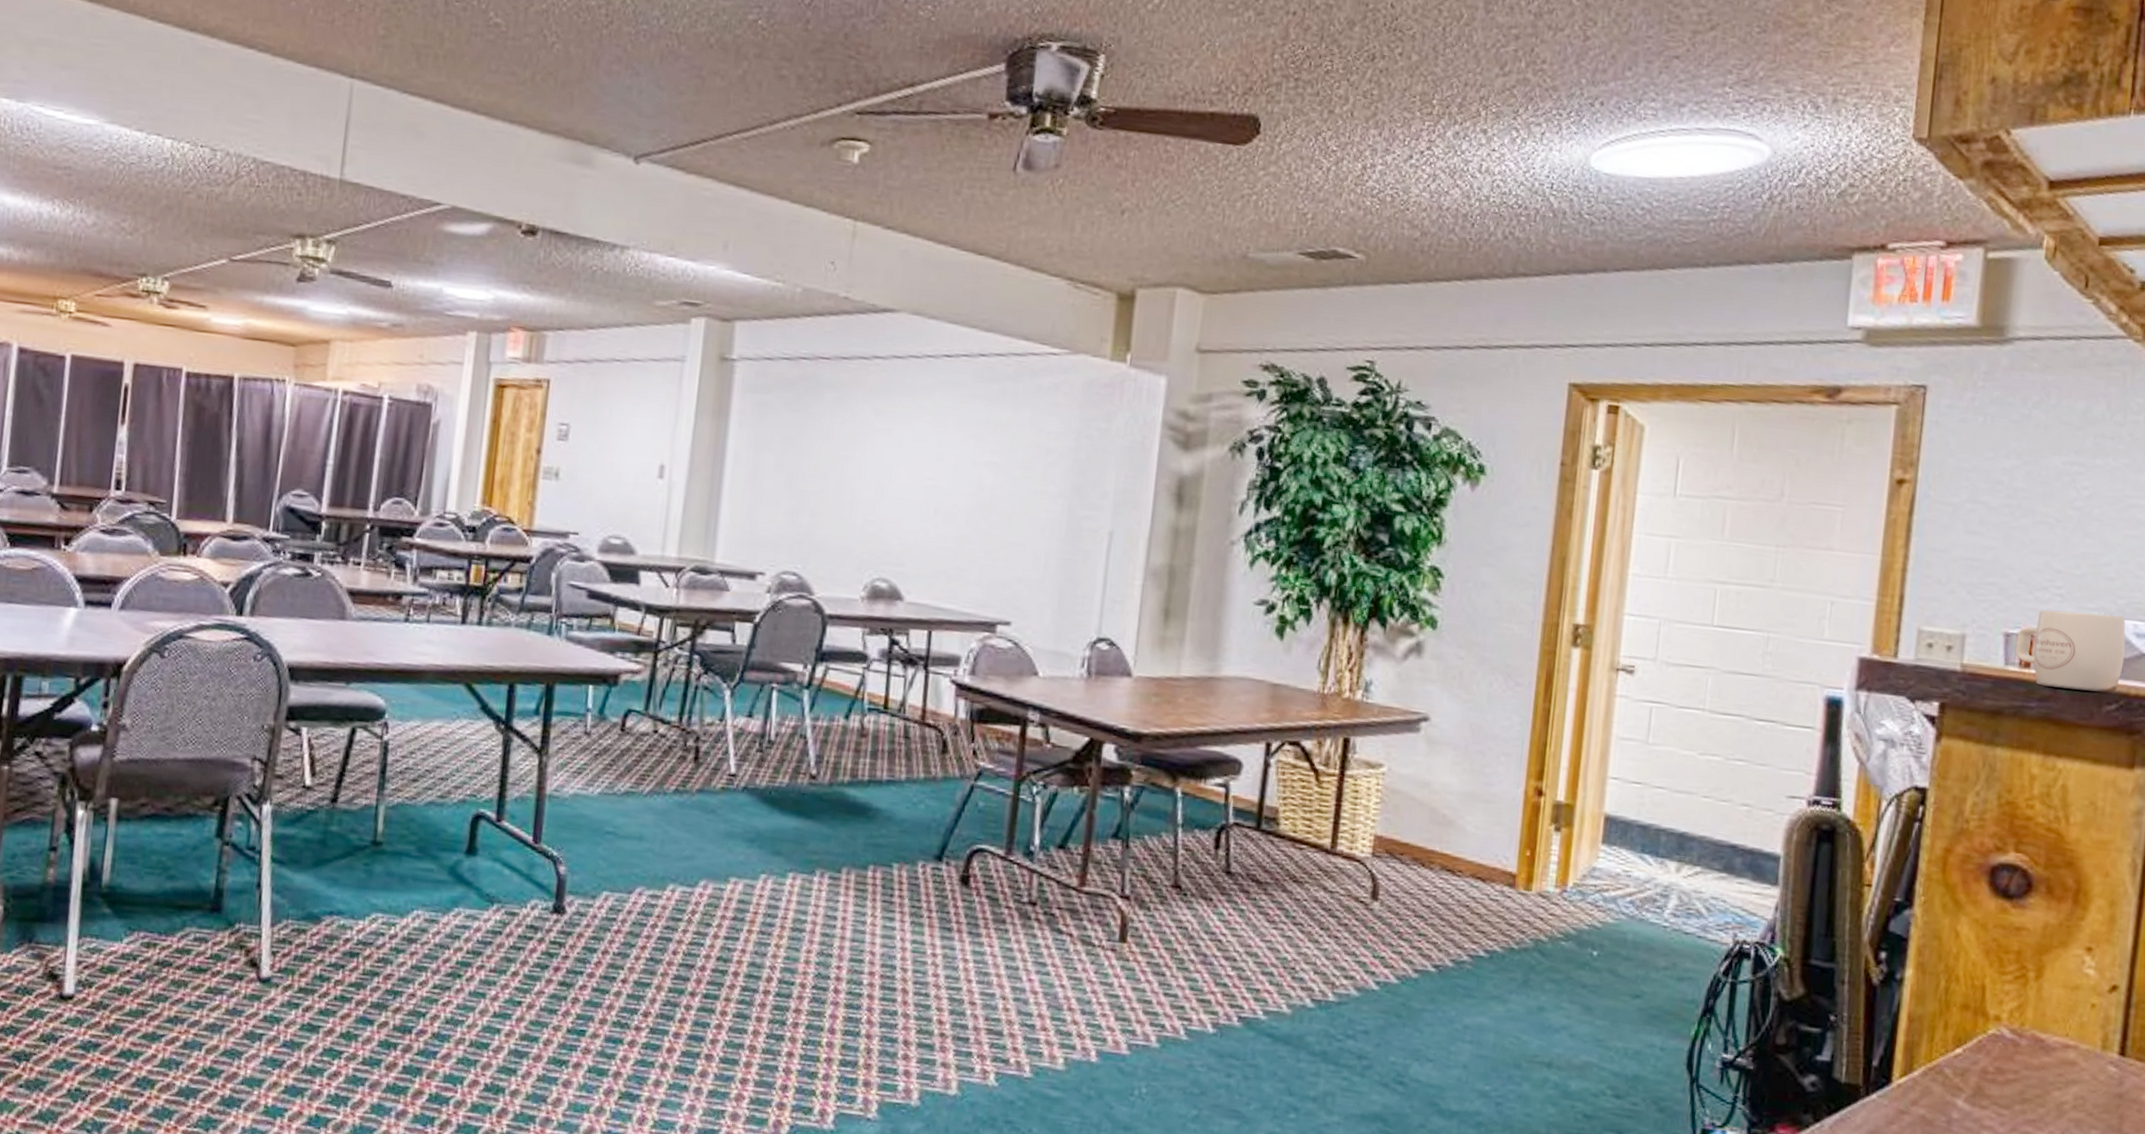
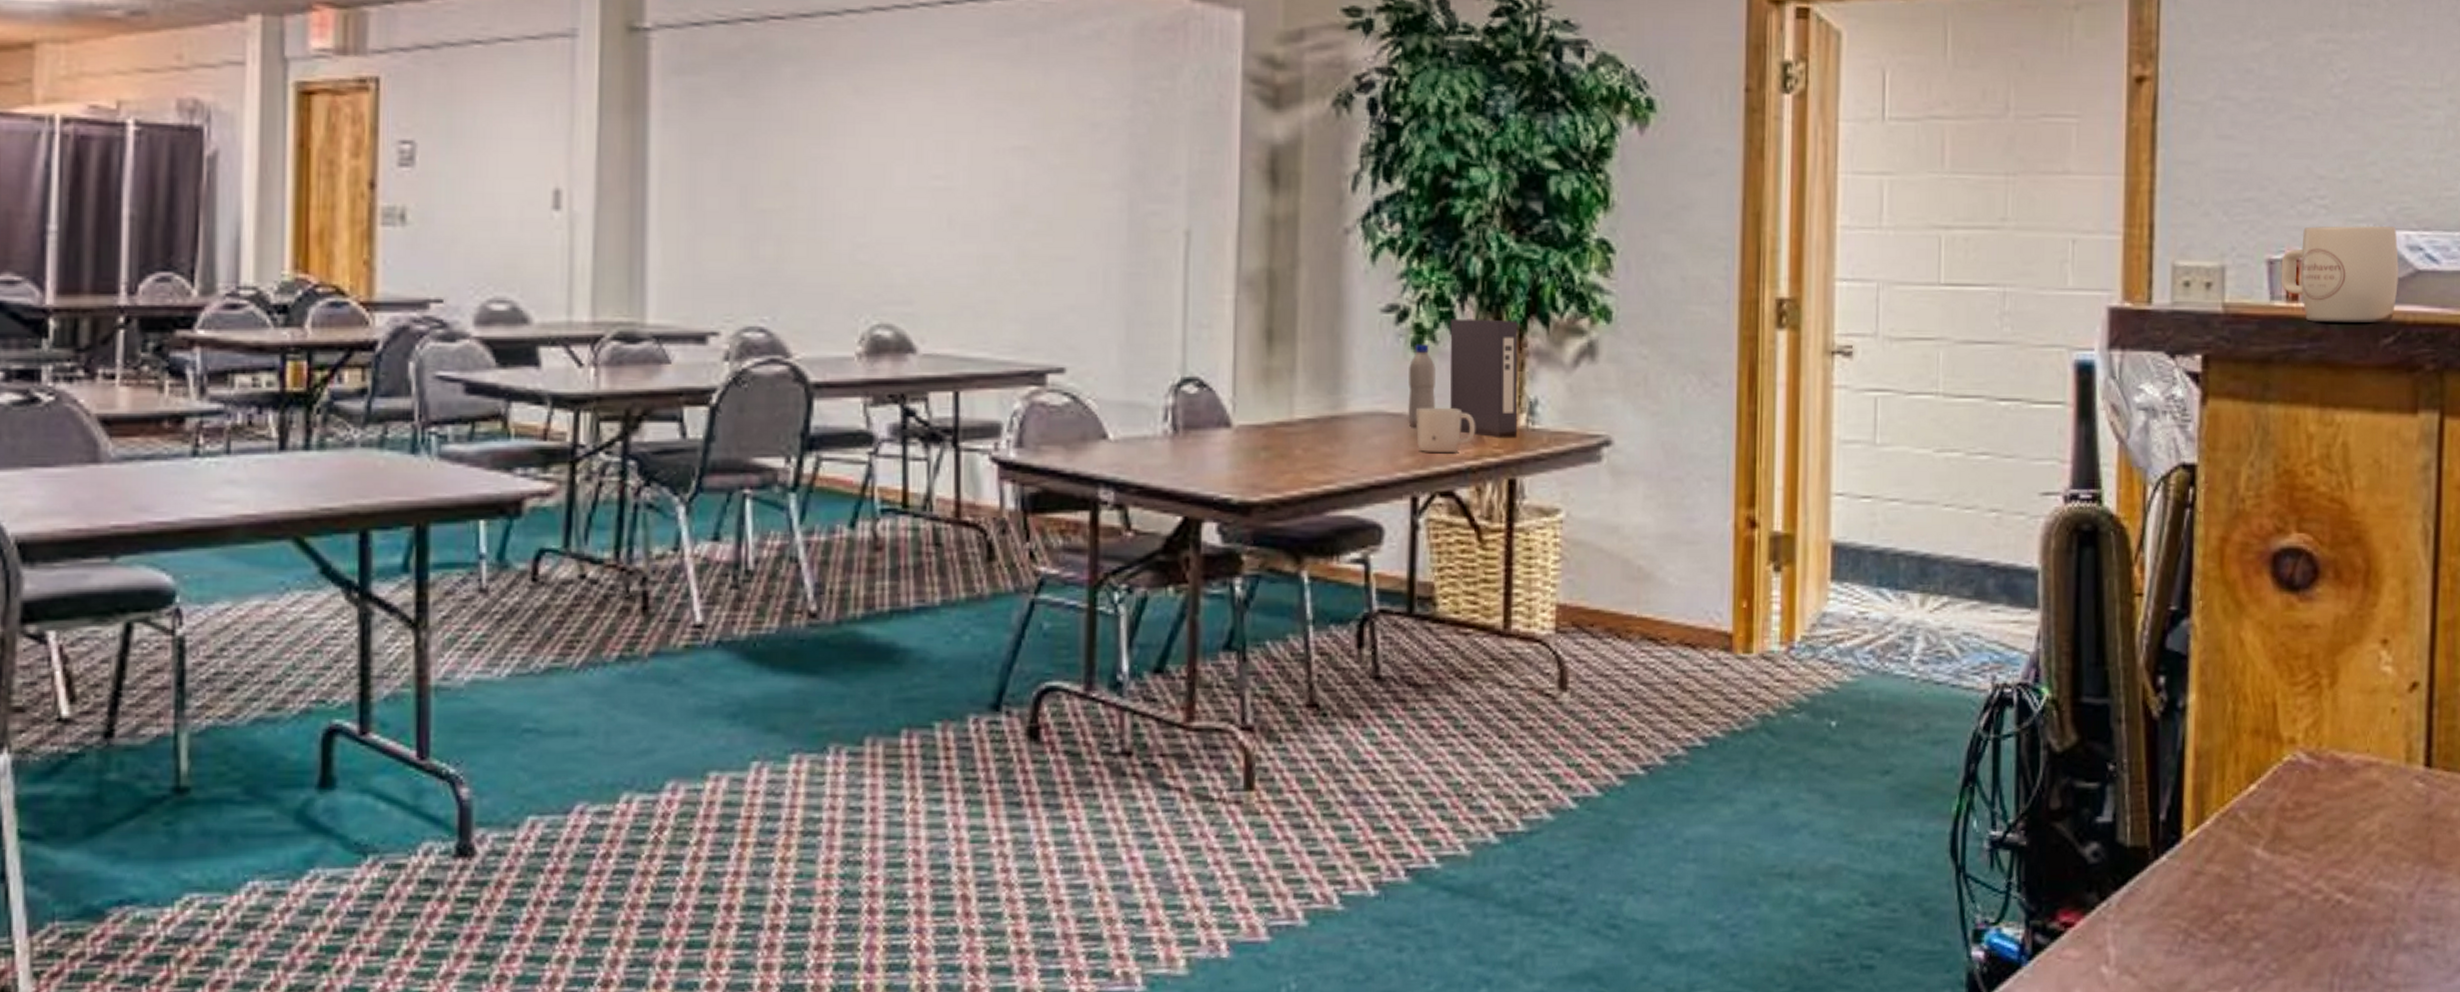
water bottle: none [1268,630,1293,692] -> present [1408,343,1436,428]
mug: none [1274,677,1321,714] -> present [1416,407,1475,454]
binder: none [1302,614,1362,708] -> present [1450,318,1518,439]

